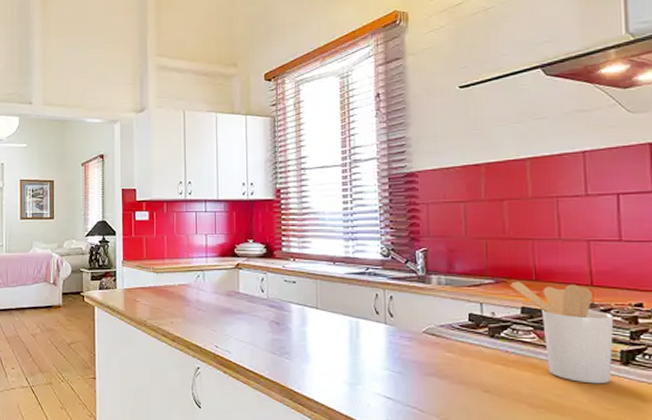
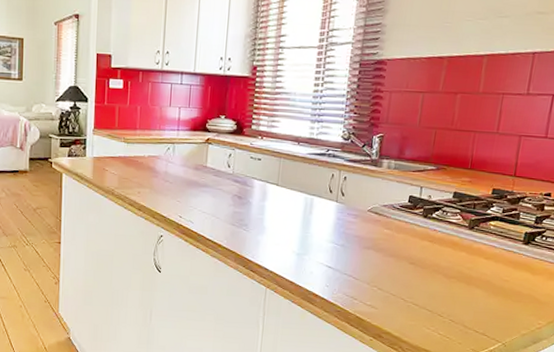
utensil holder: present [509,281,614,384] -> none [448,168,527,260]

